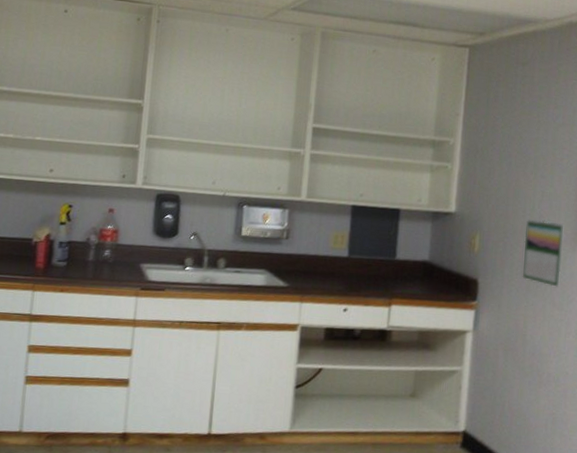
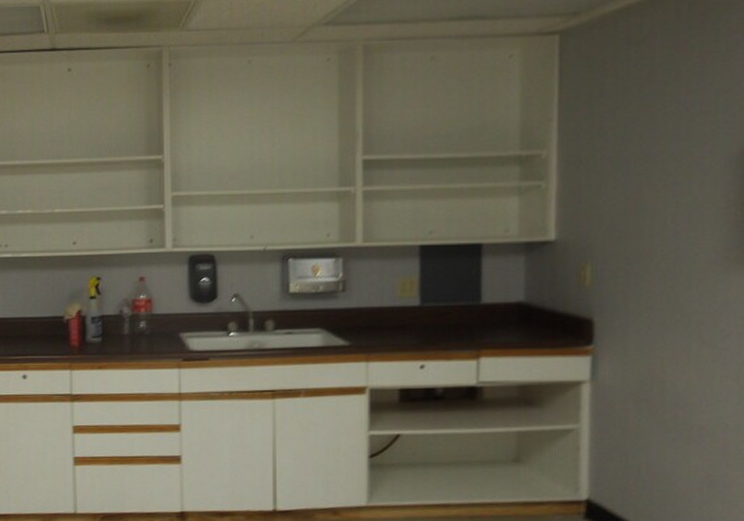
calendar: present [522,219,564,287] -> none [654,237,711,320]

